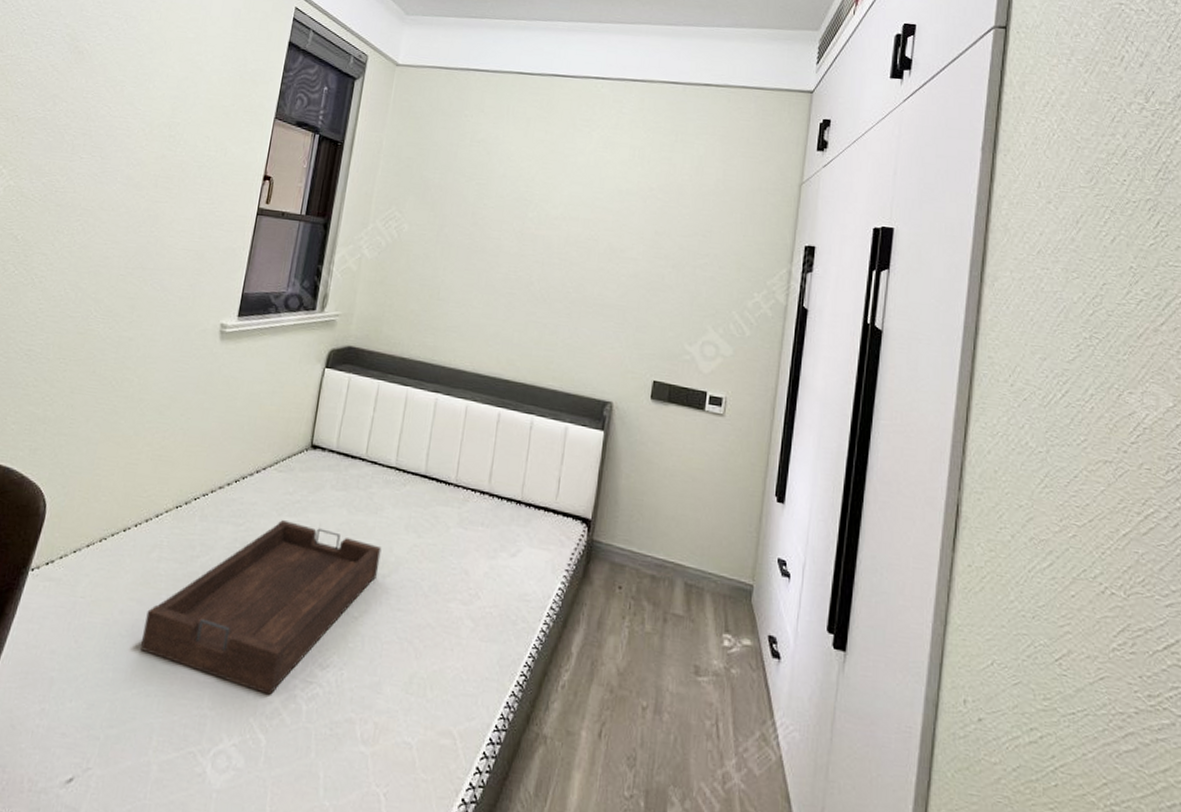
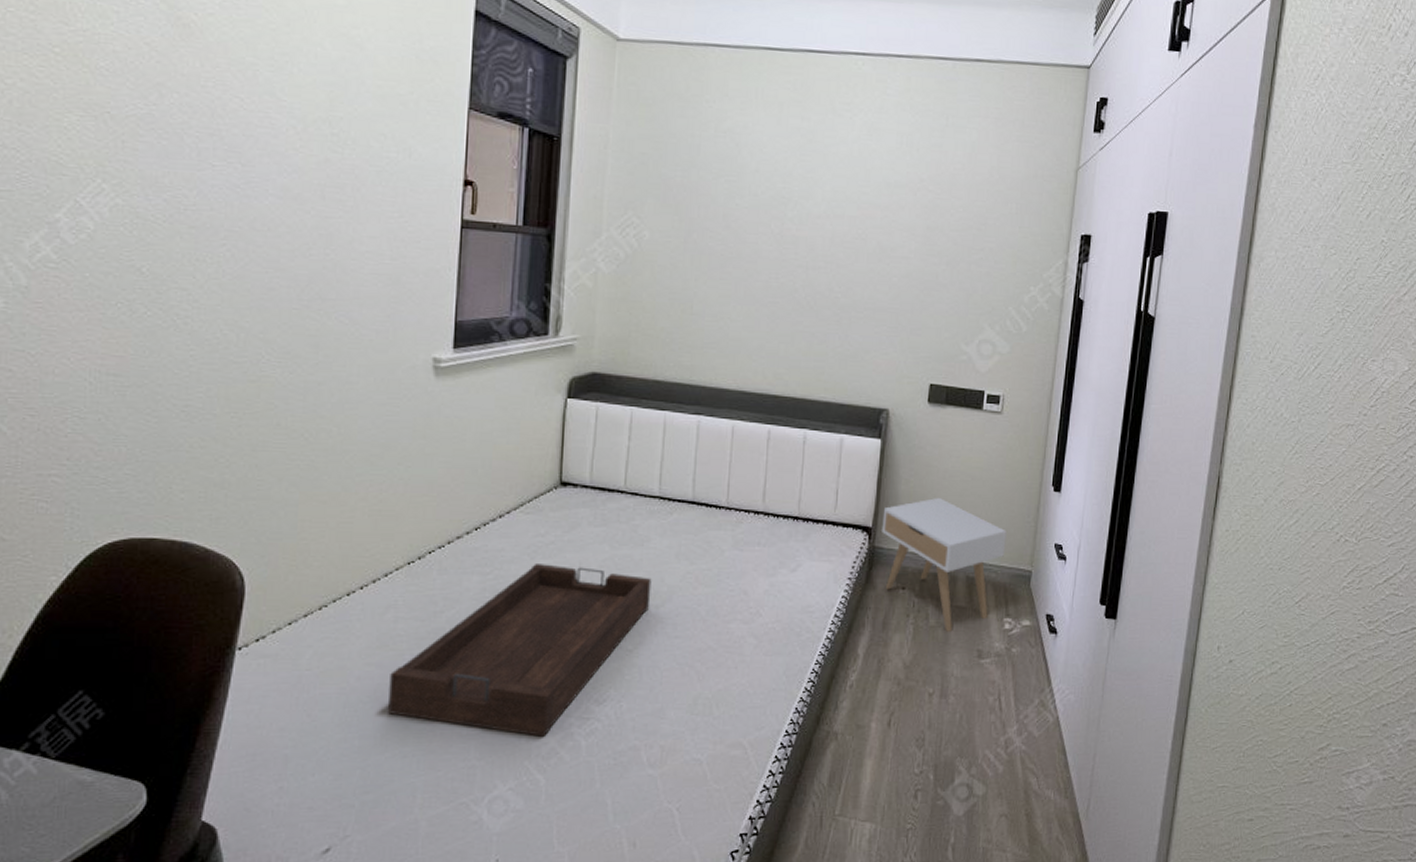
nightstand: none [601,496,727,641] -> present [882,498,1007,632]

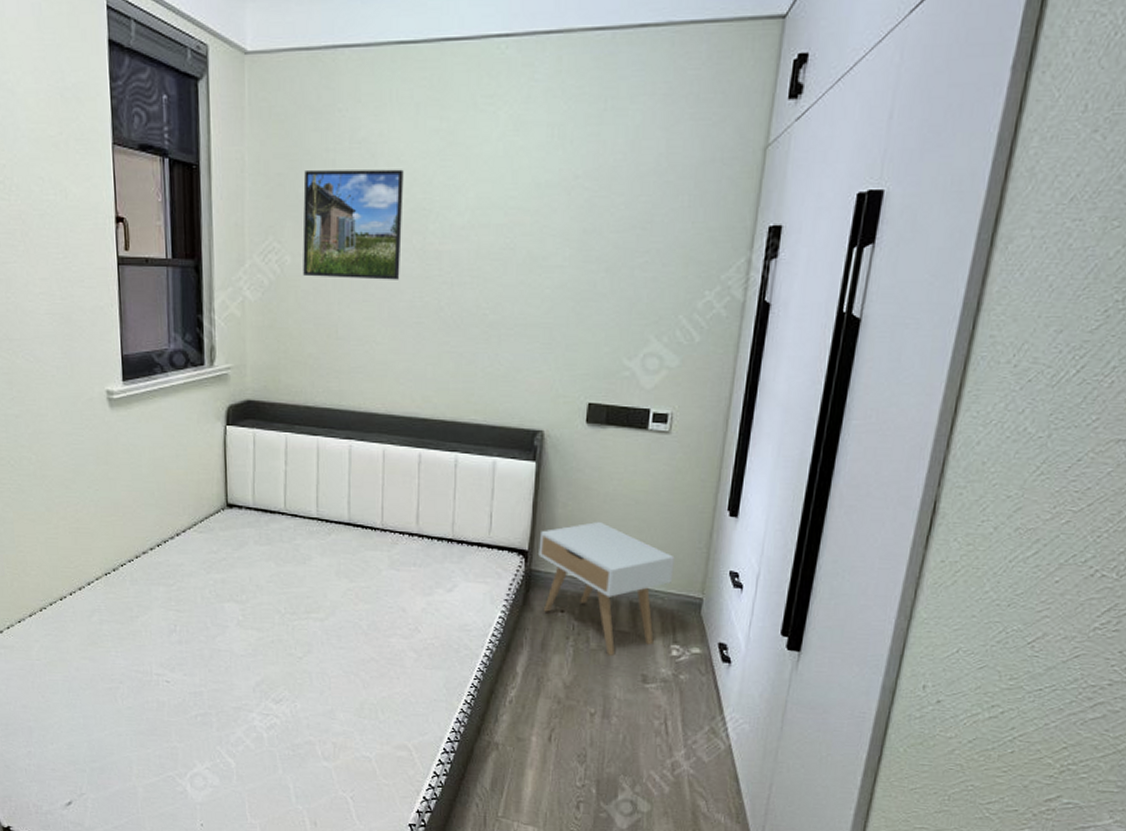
tray: present [388,564,652,737] -> none [101,578,316,727]
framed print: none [661,153,766,261] -> present [303,169,404,280]

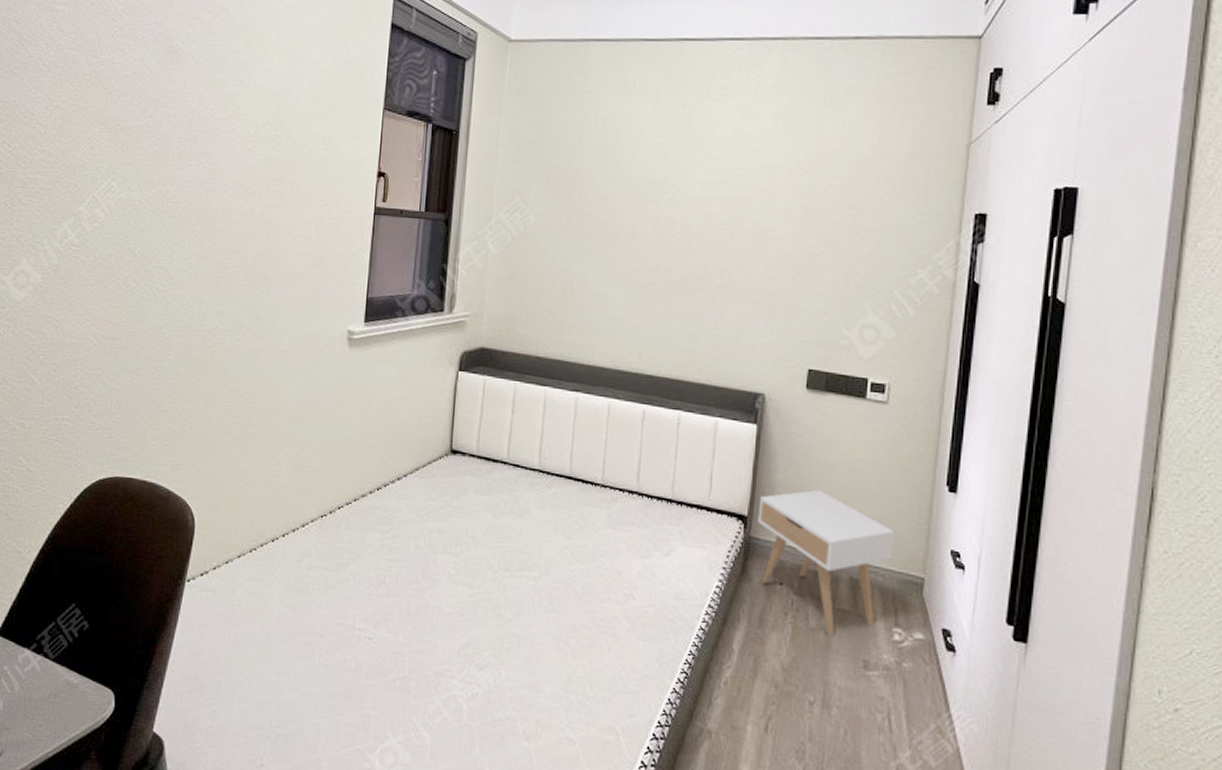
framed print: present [303,169,404,280] -> none [544,142,642,243]

